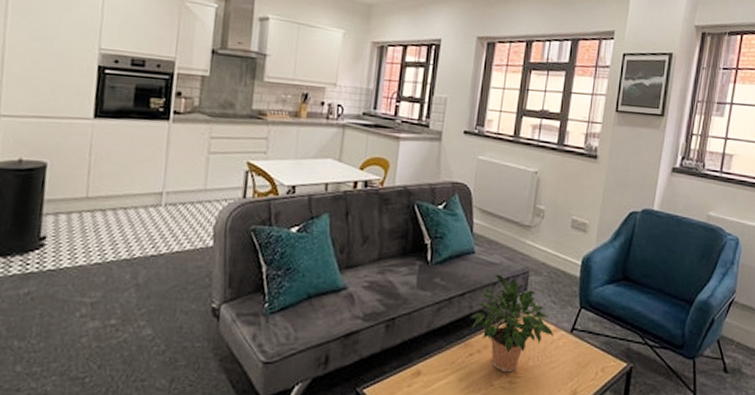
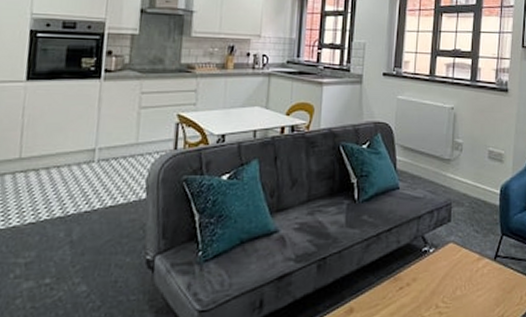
potted plant: present [470,274,554,373] -> none [398,208,479,304]

